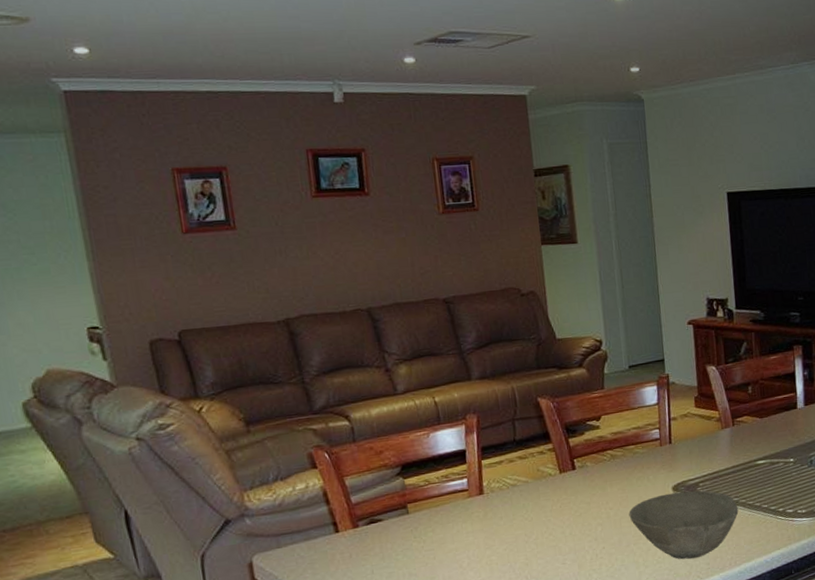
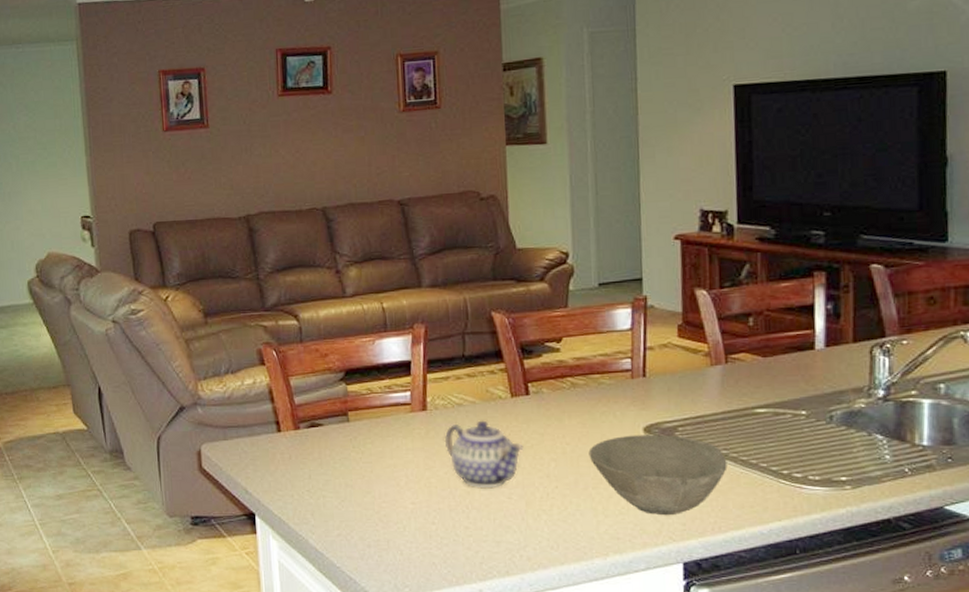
teapot: none [502,497,574,559] -> present [444,420,524,489]

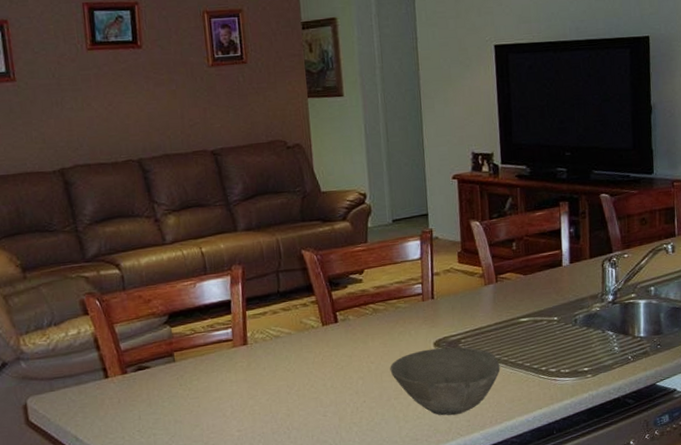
teapot: present [444,420,524,489] -> none [265,349,335,410]

